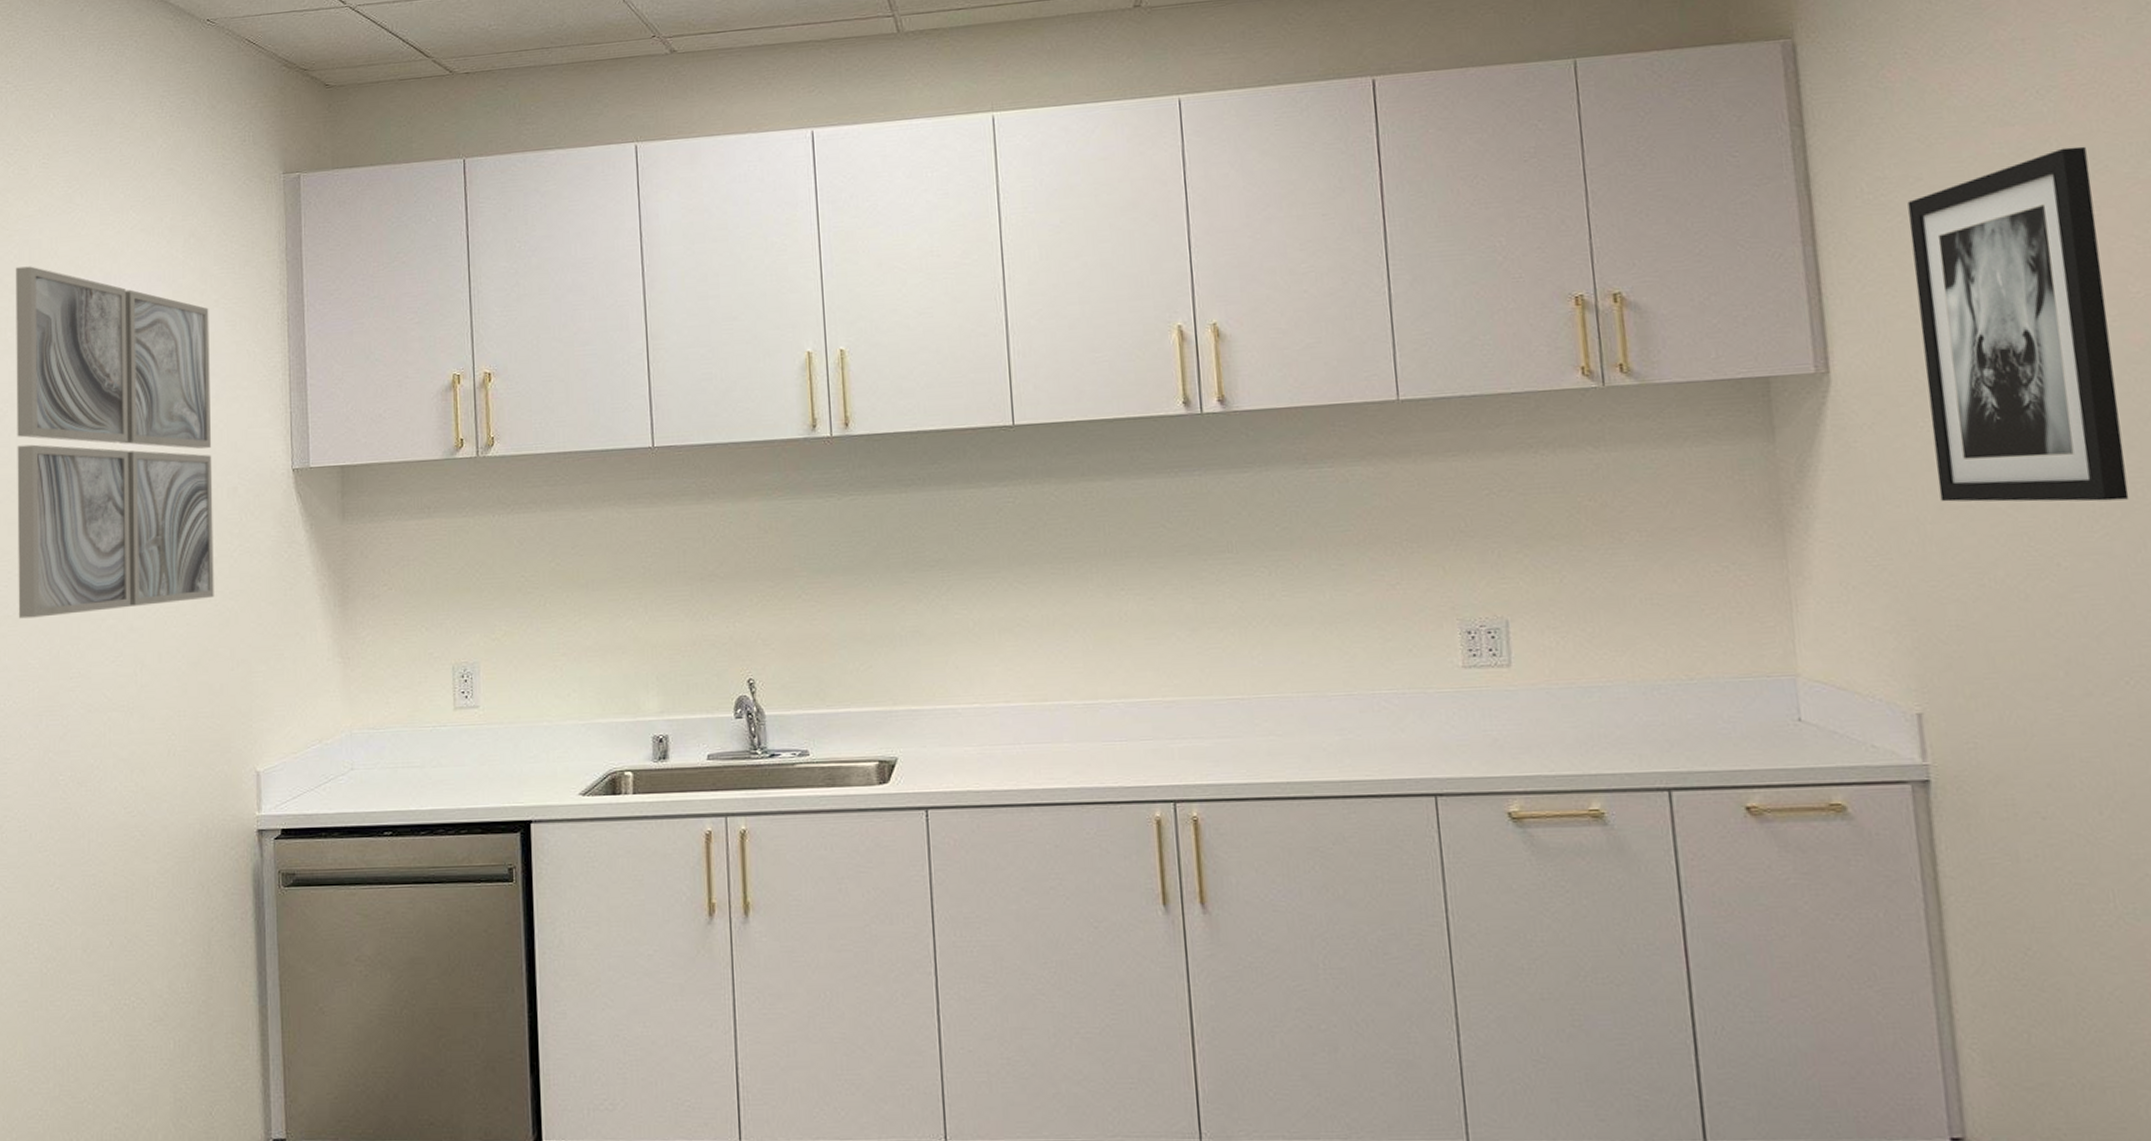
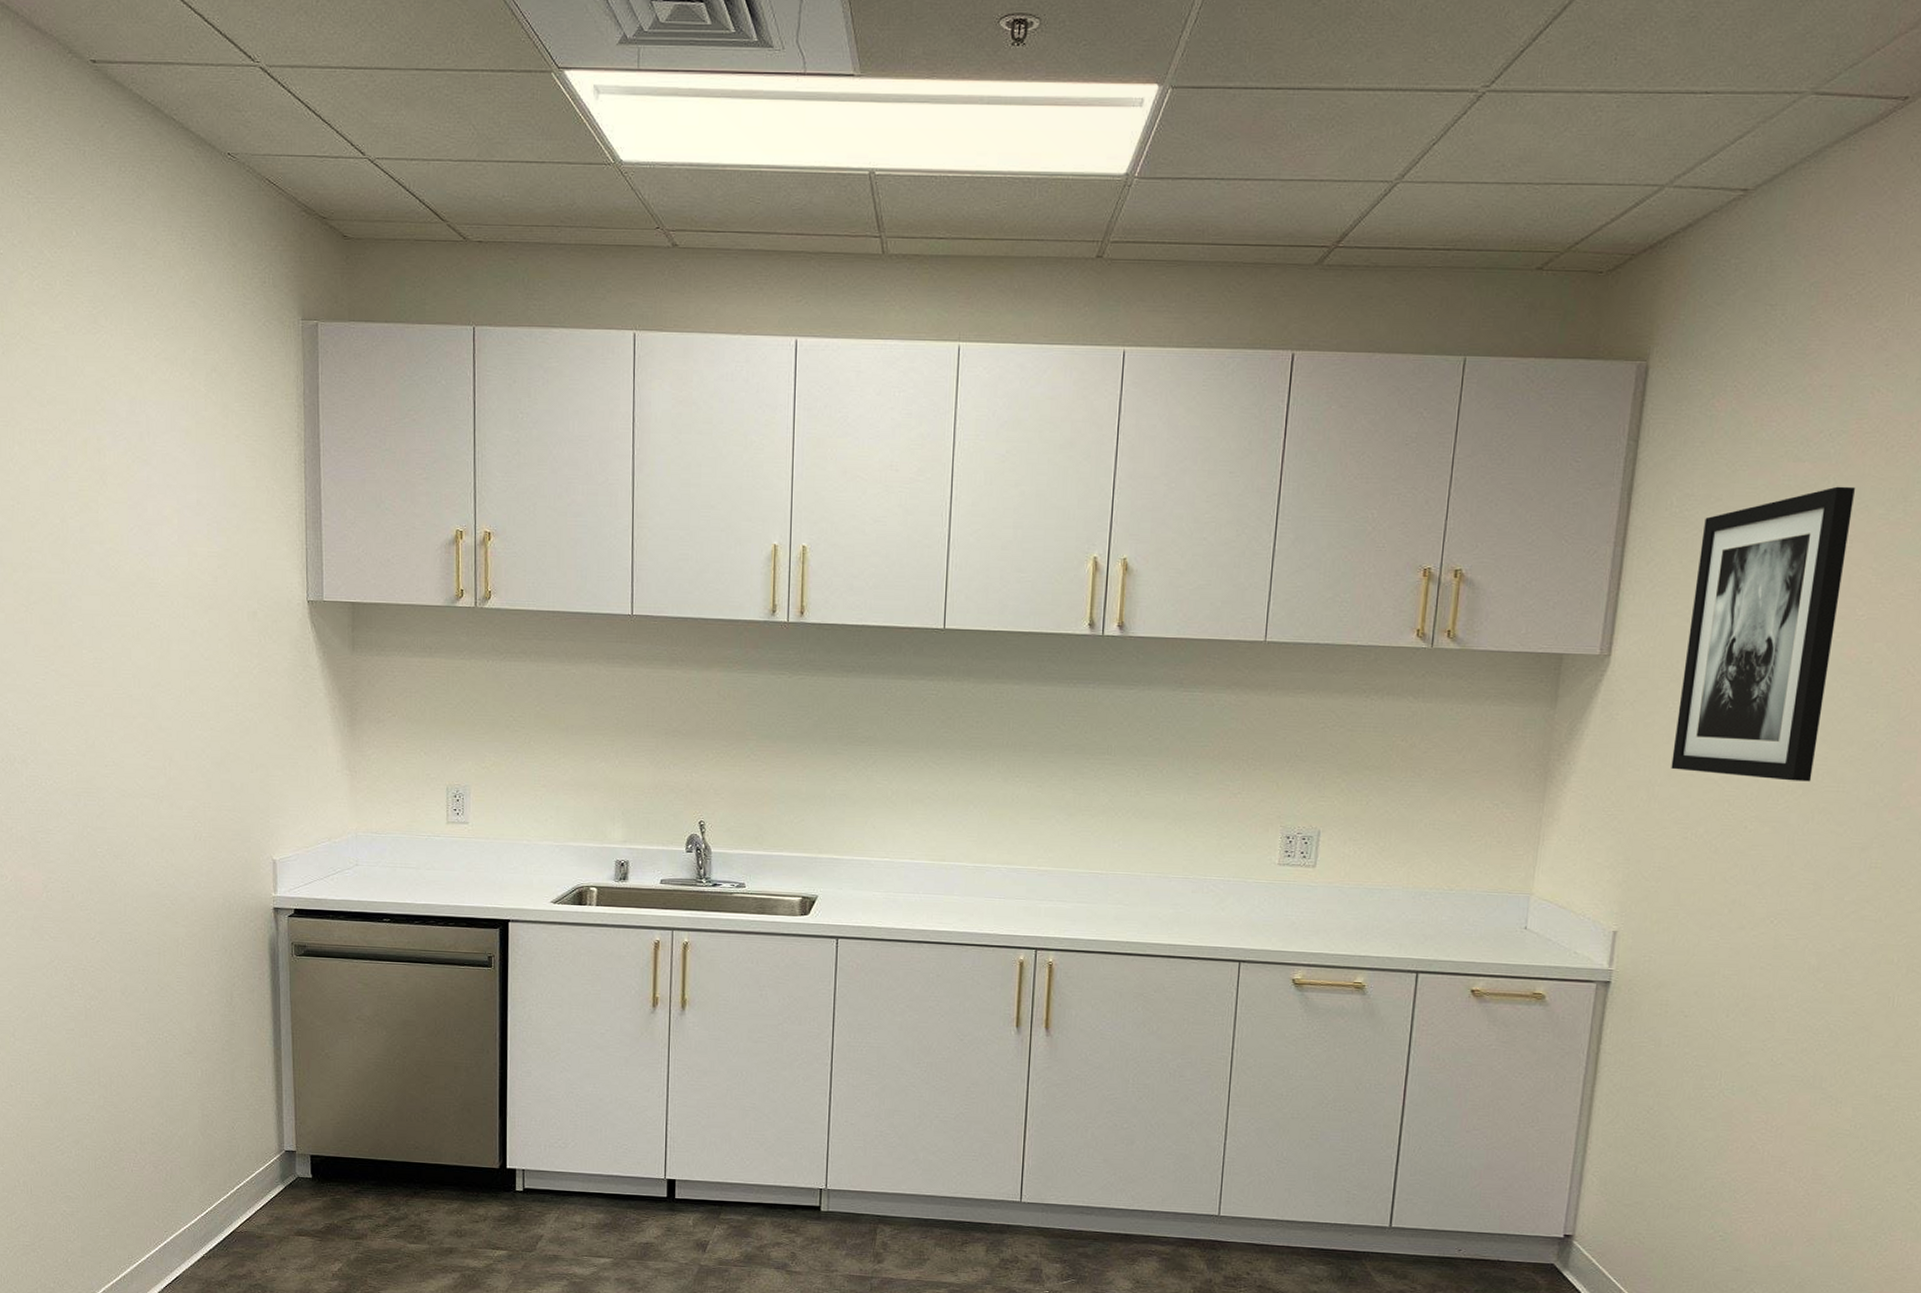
wall art: present [16,266,214,619] -> none [44,381,235,710]

